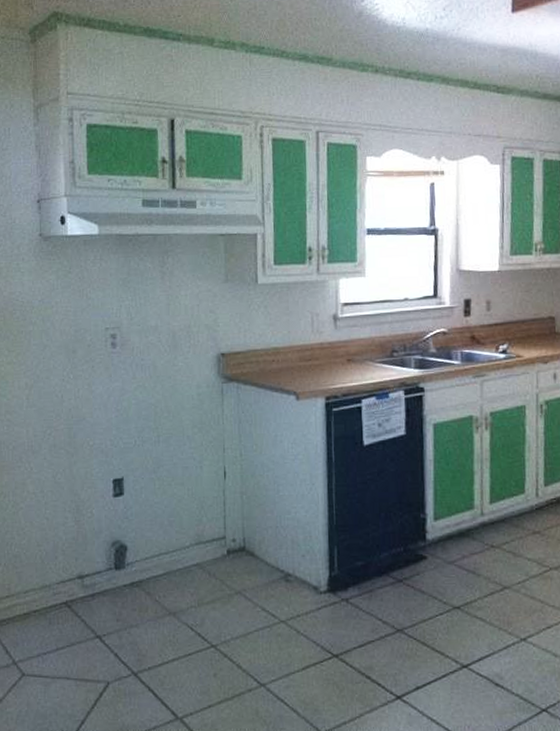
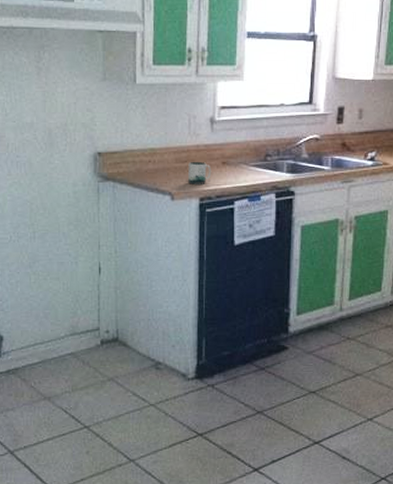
mug: none [312,359,337,383] -> present [188,161,212,184]

